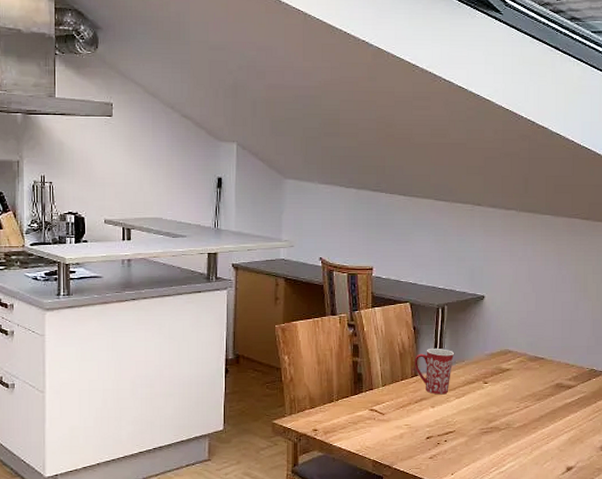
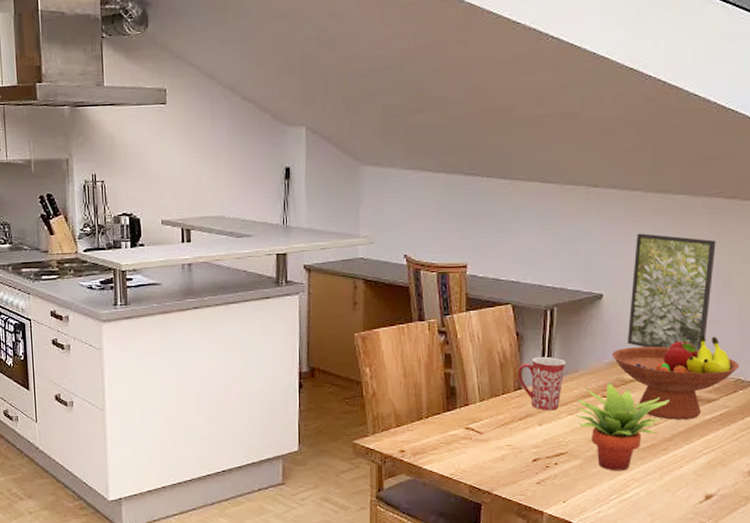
succulent plant: none [462,370,539,447] -> present [576,382,671,471]
fruit bowl: none [491,330,593,403] -> present [611,333,740,420]
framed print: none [503,246,574,346] -> present [626,233,716,352]

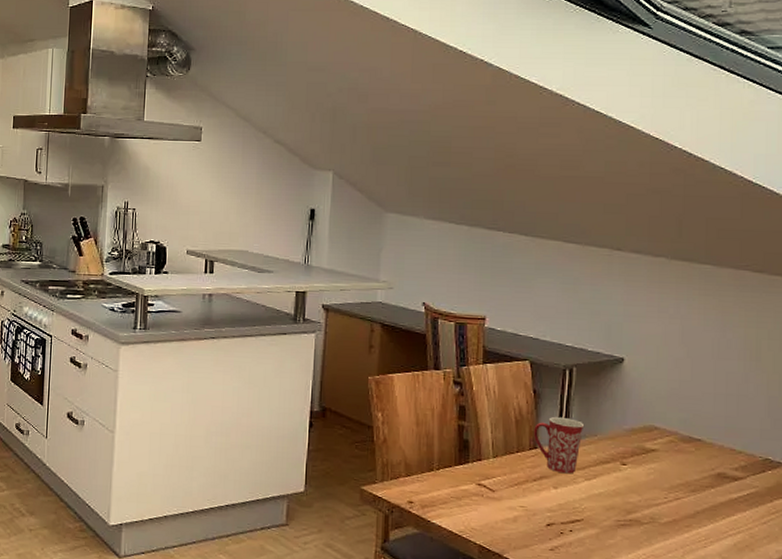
succulent plant: present [576,382,671,471] -> none [593,449,694,546]
fruit bowl: present [611,333,740,420] -> none [632,407,768,497]
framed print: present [626,233,716,352] -> none [648,300,743,426]

